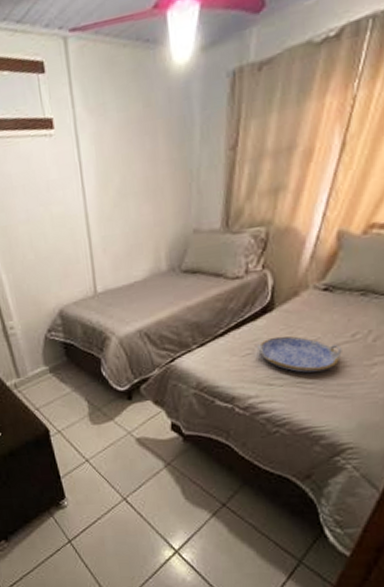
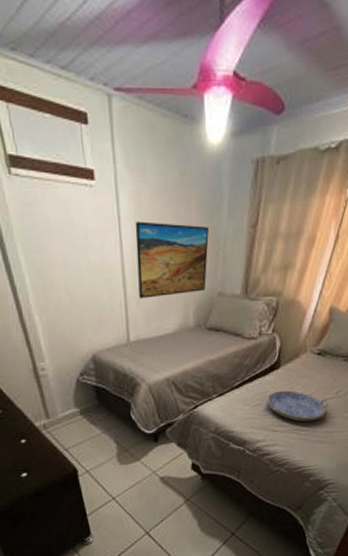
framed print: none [97,157,180,246] -> present [135,221,209,299]

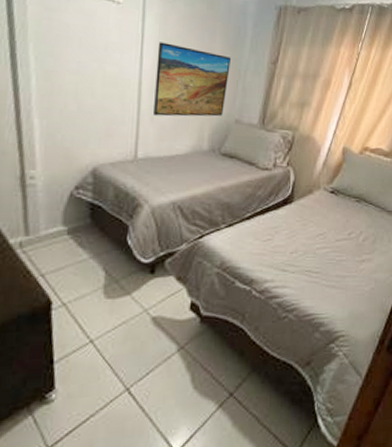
serving tray: present [265,390,329,422] -> none [276,227,341,262]

